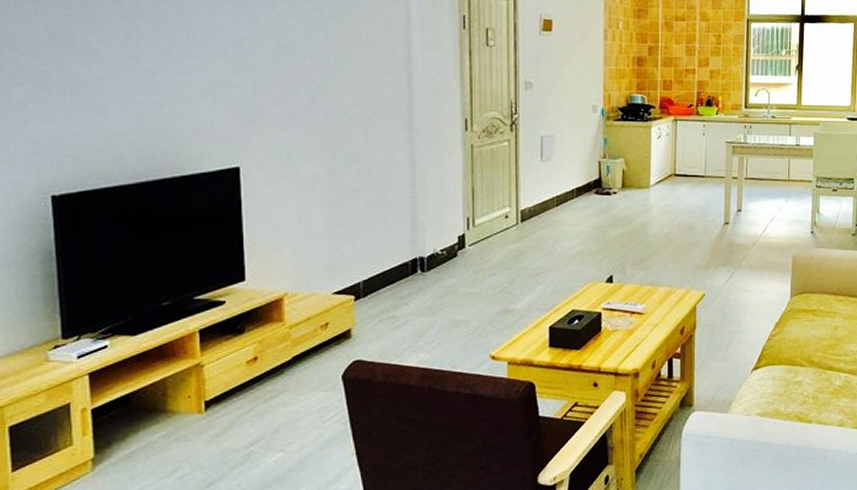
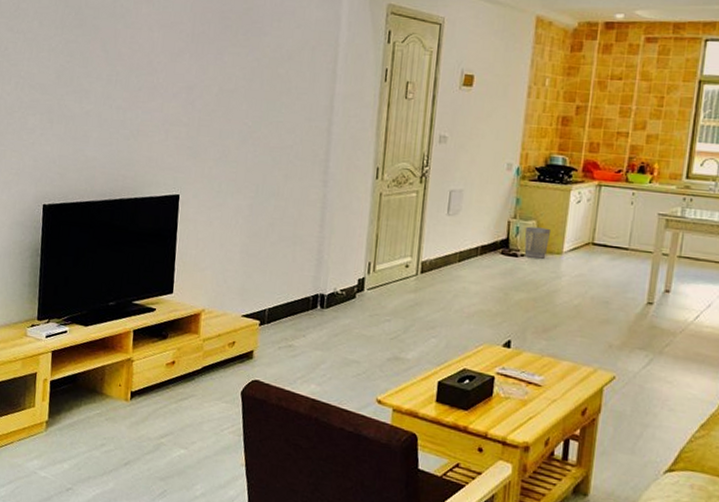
wastebasket: none [614,164,637,194] -> present [524,226,550,259]

